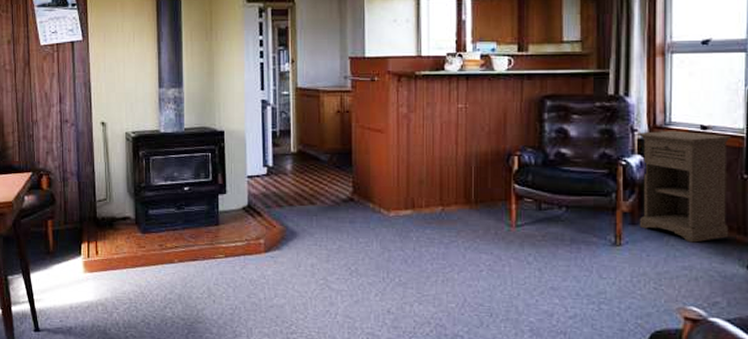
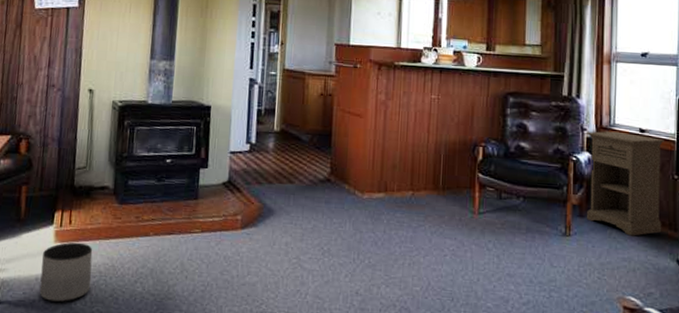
planter: none [75,271,123,329] -> present [39,242,93,303]

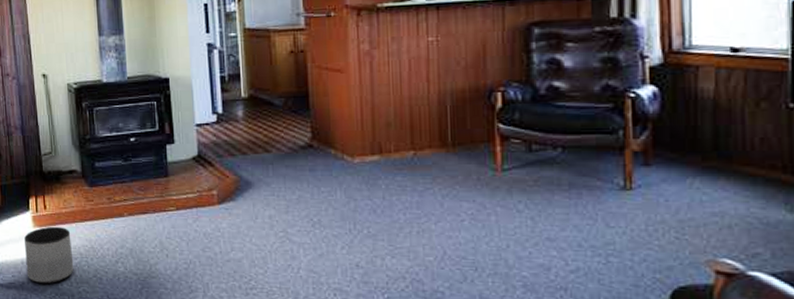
nightstand: present [586,131,665,236] -> none [649,54,773,185]

